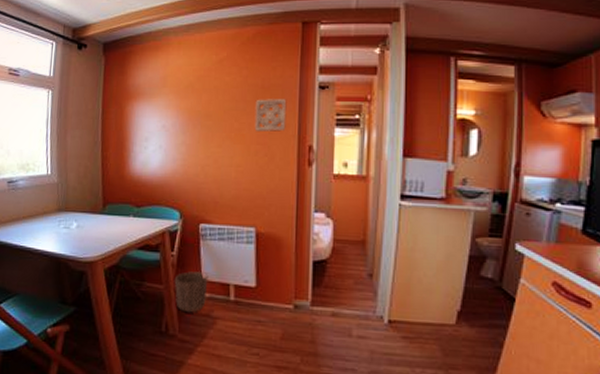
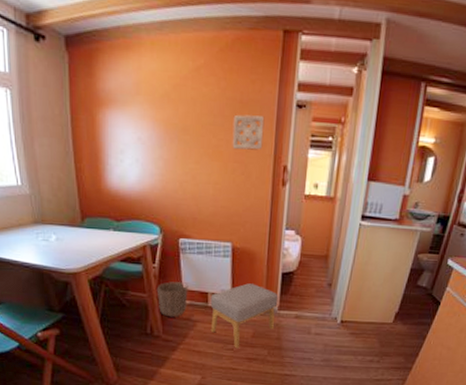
footstool: none [232,273,310,354] -> present [210,283,279,349]

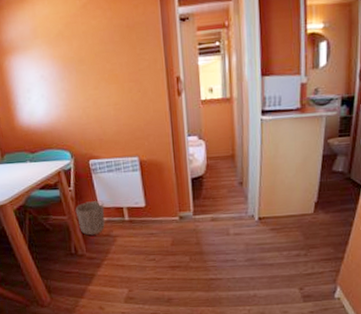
footstool: present [210,283,279,349] -> none [126,193,193,258]
wall ornament: present [232,114,265,150] -> none [123,35,154,71]

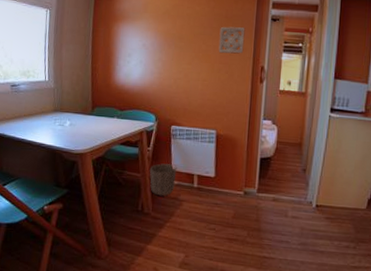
wall ornament: none [123,35,154,71] -> present [218,26,246,54]

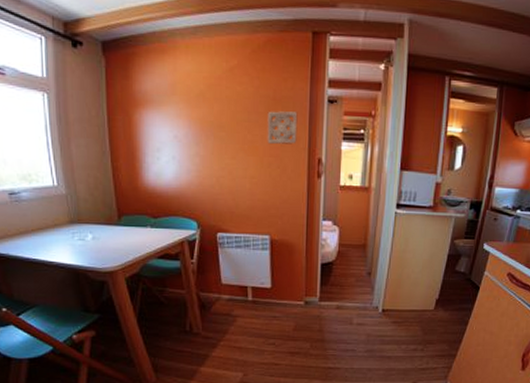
waste basket: present [149,163,177,196] -> none [195,277,228,313]

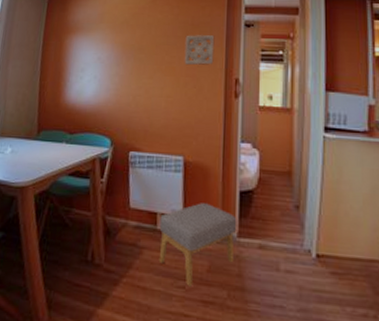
footstool: none [250,275,319,343] -> present [158,203,237,287]

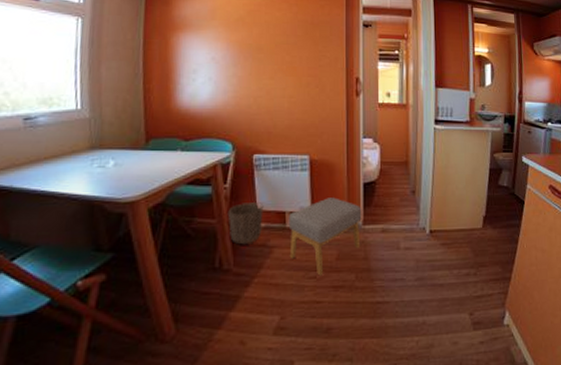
waste basket: none [102,198,136,242] -> present [227,202,264,245]
wall ornament: present [184,35,215,66] -> none [305,34,335,65]

